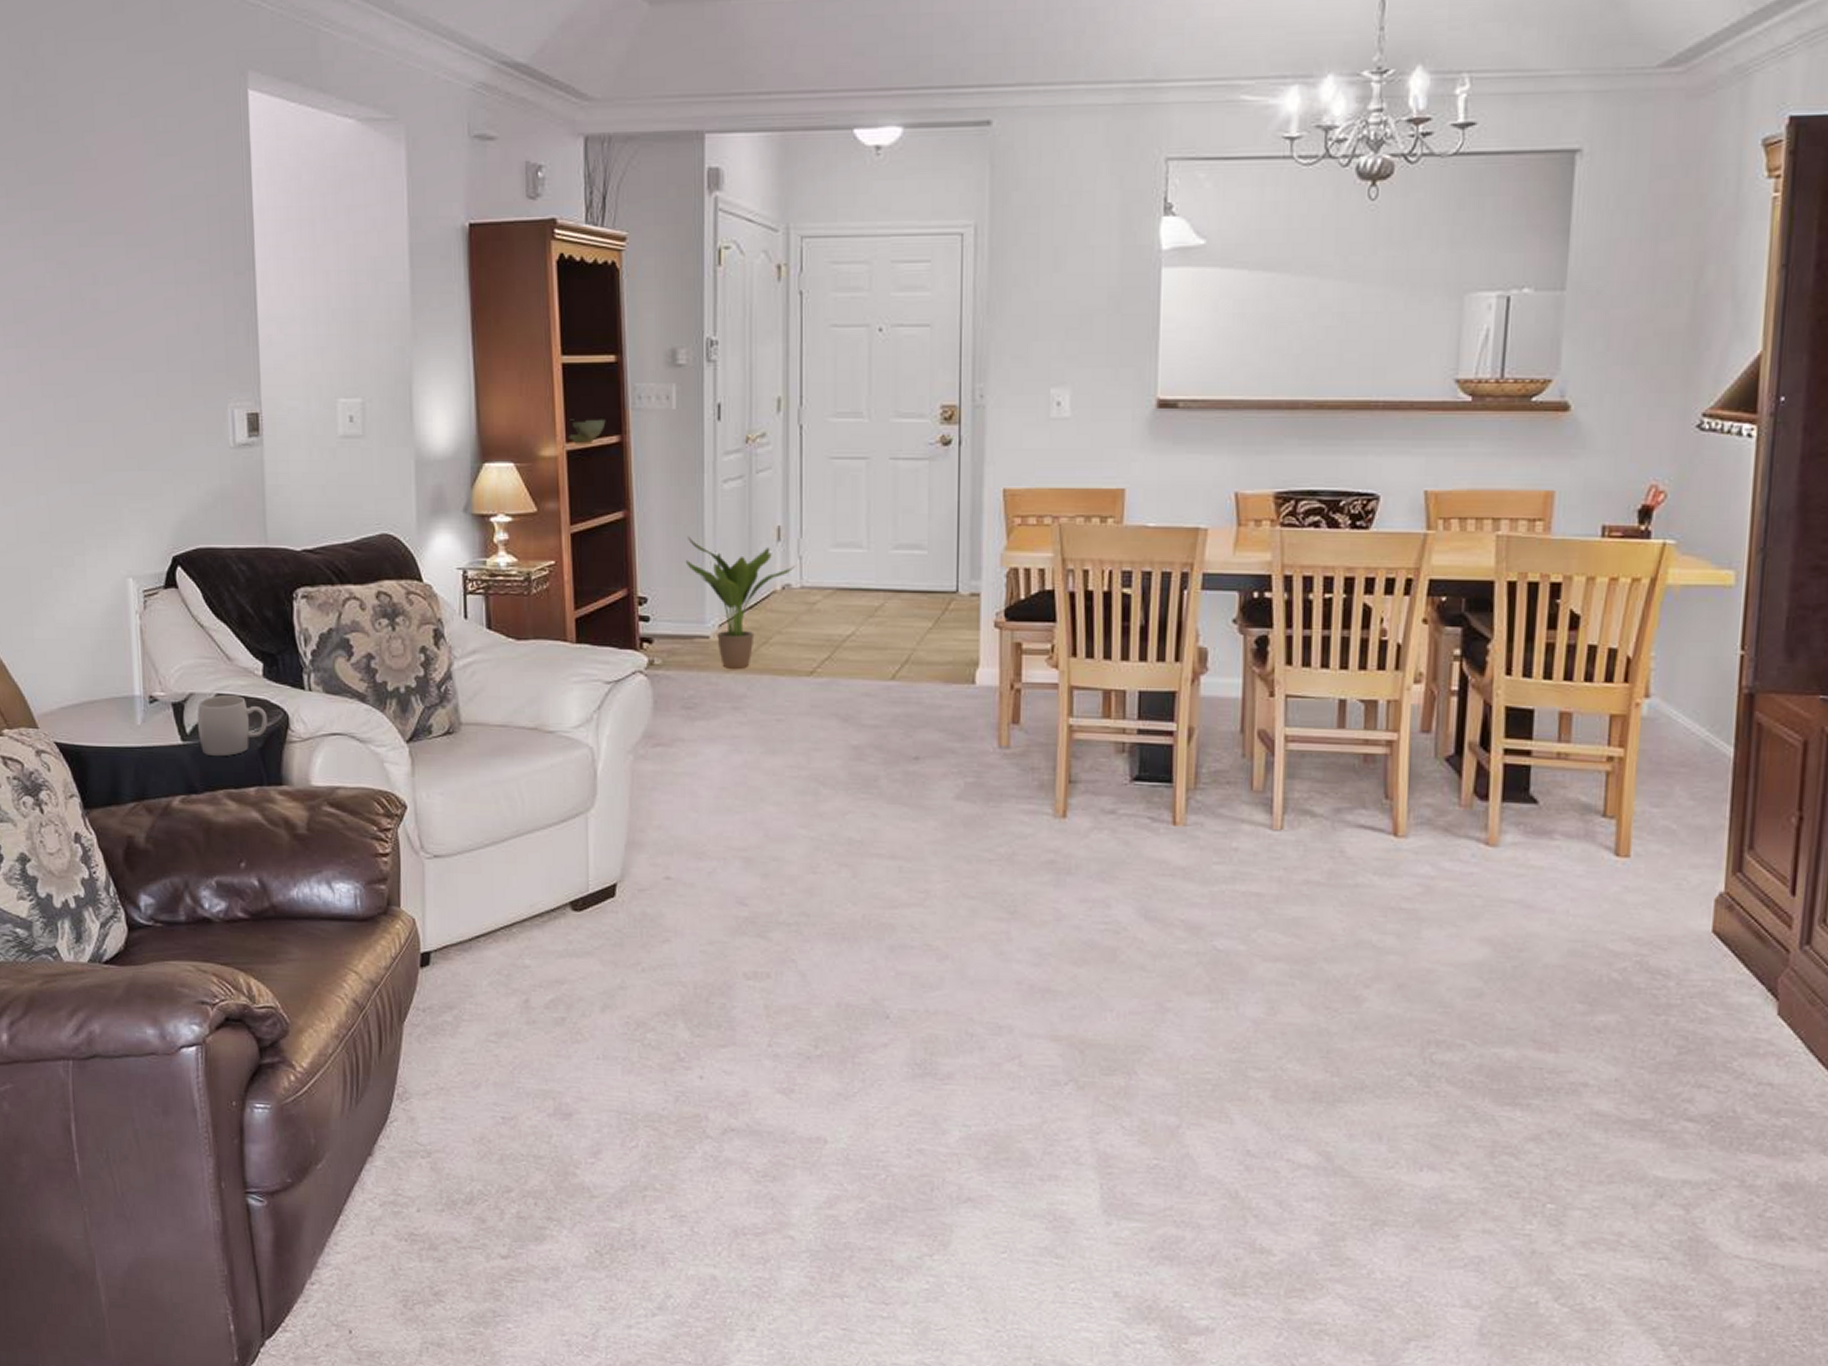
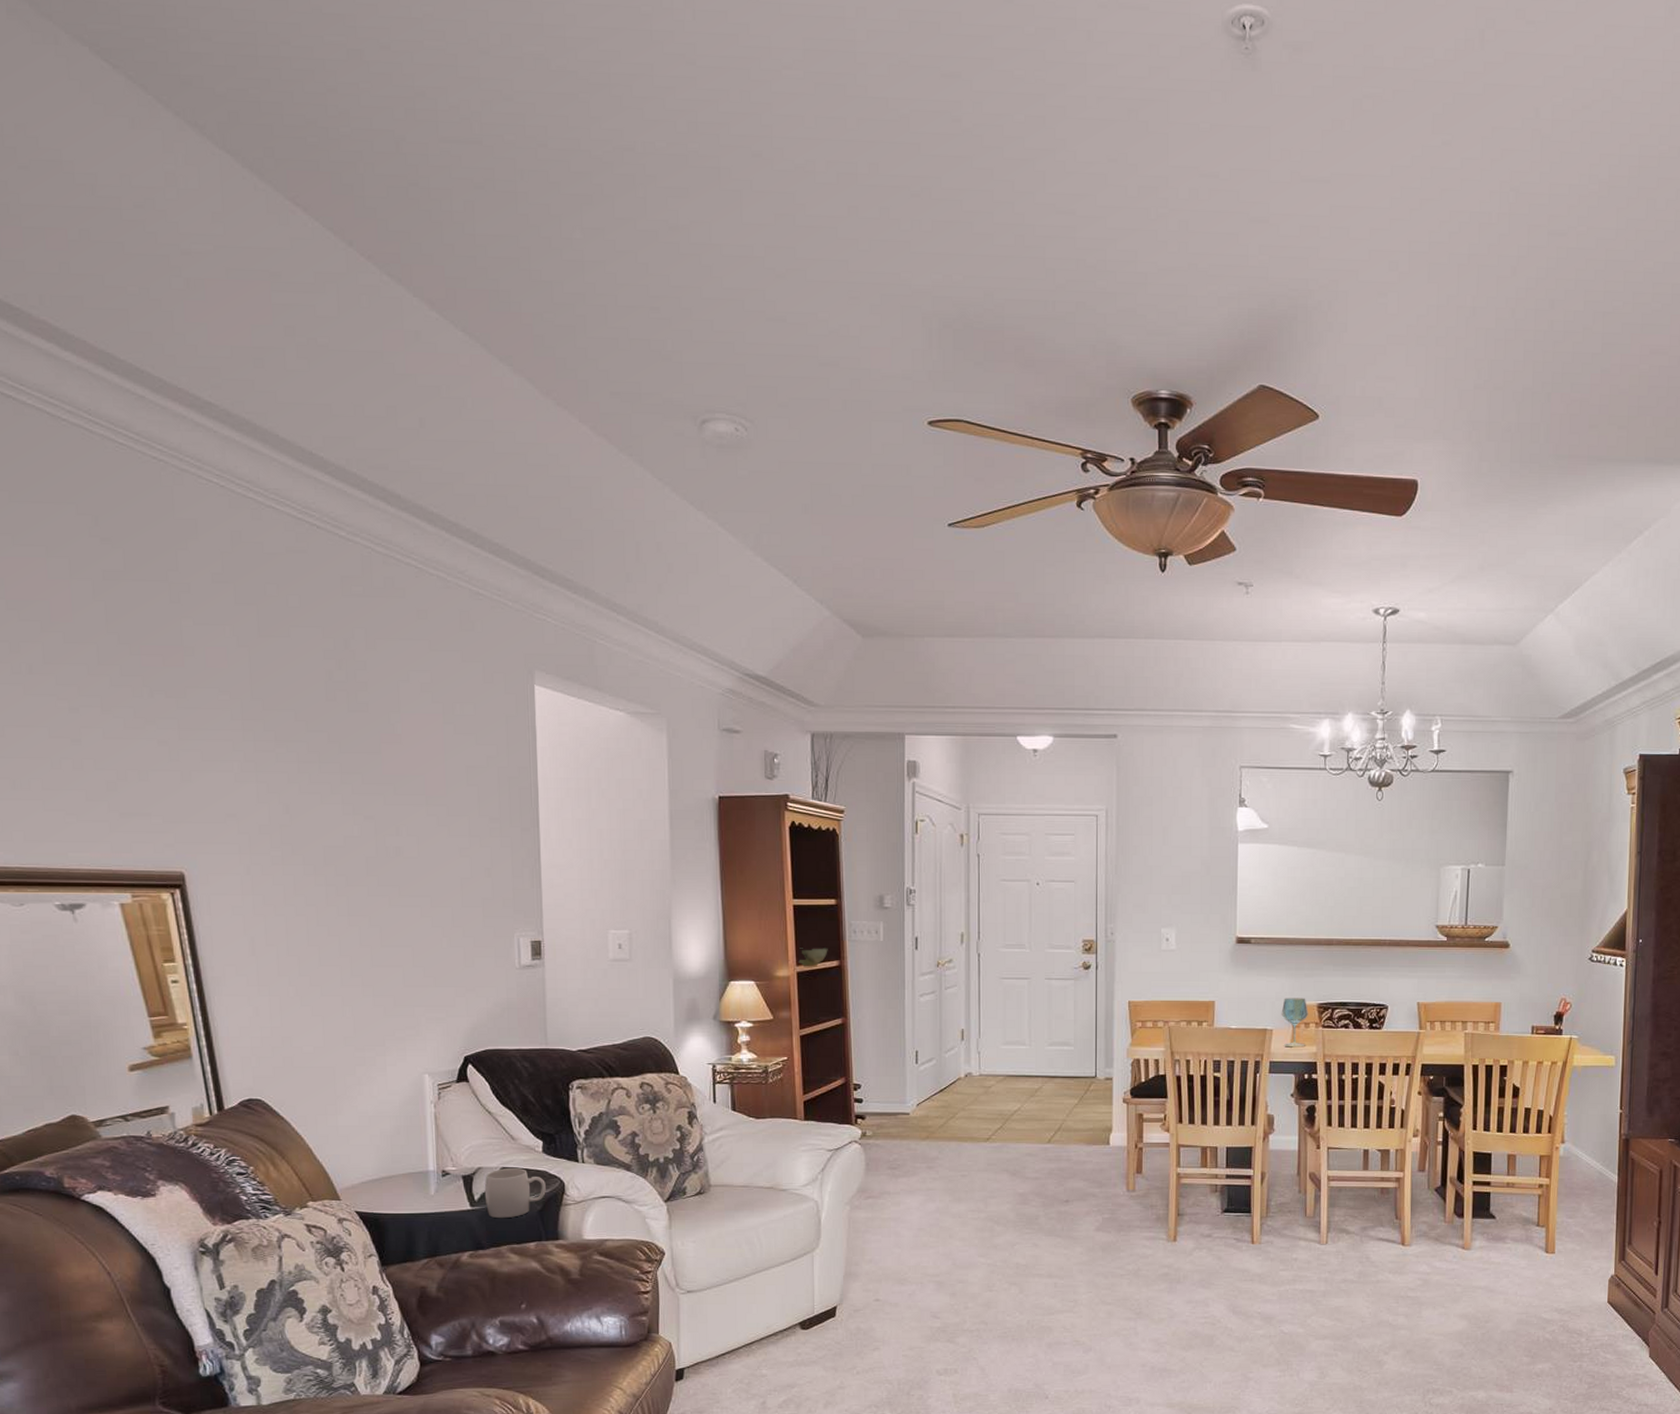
potted plant: present [685,536,794,670] -> none [890,1037,974,1139]
wine glass: none [1220,484,1261,554] -> present [1281,998,1308,1048]

